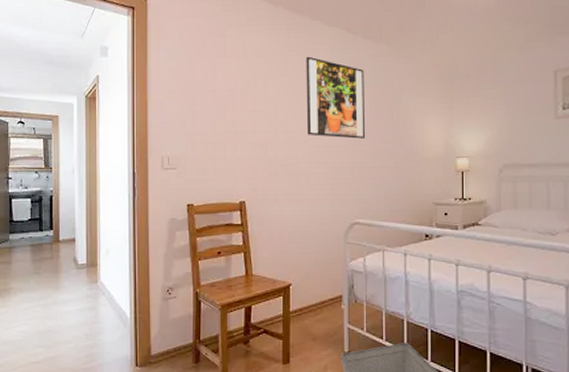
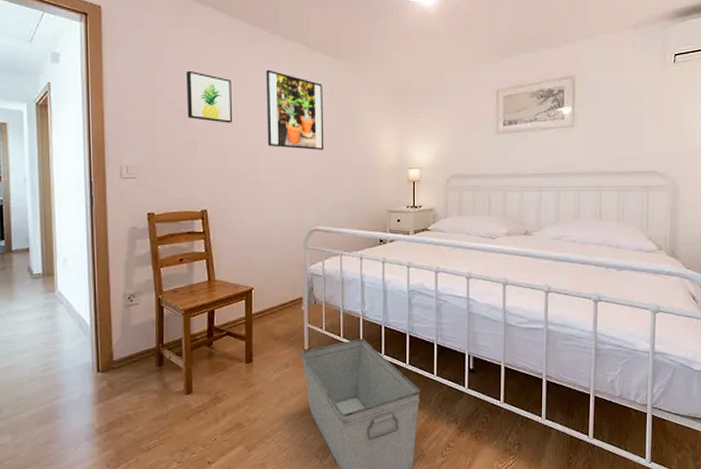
wall art: none [226,59,271,112] -> present [185,70,232,123]

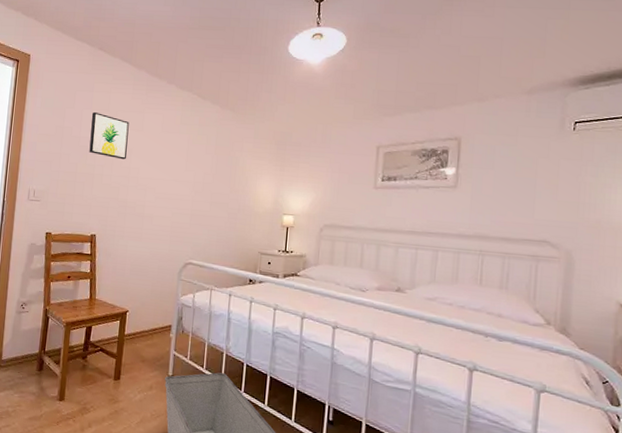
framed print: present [266,69,324,150] -> none [155,114,210,190]

